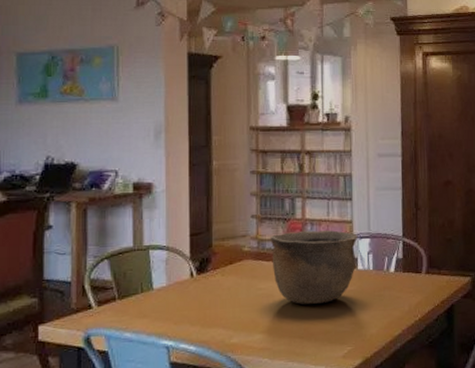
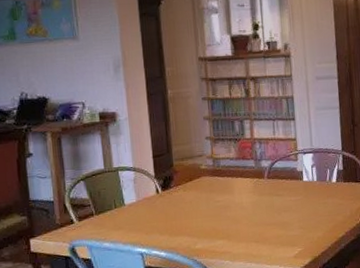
bowl: present [270,230,357,305] -> none [224,147,301,214]

